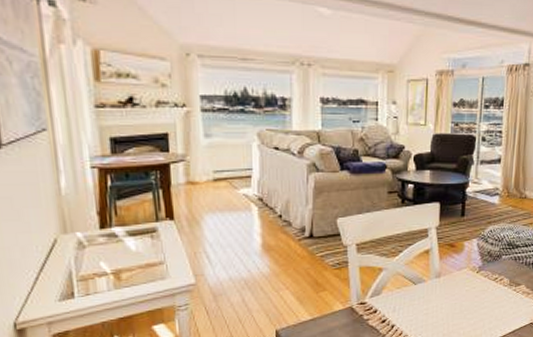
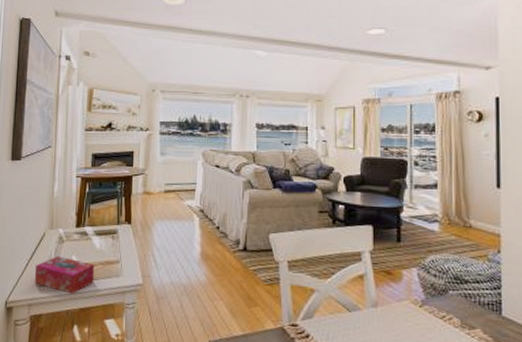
tissue box: none [50,264,134,305] -> present [35,255,95,294]

